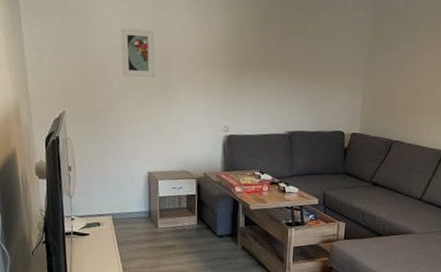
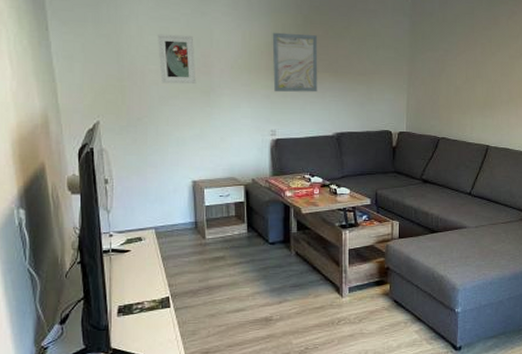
wall art: none [229,28,275,90] -> present [272,32,318,93]

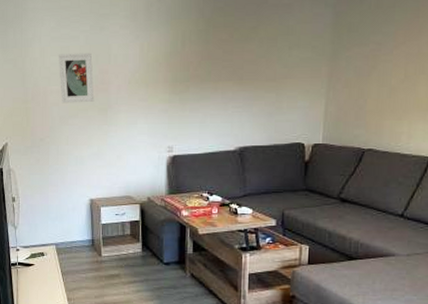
wall art: present [272,32,318,93] -> none [171,40,221,106]

